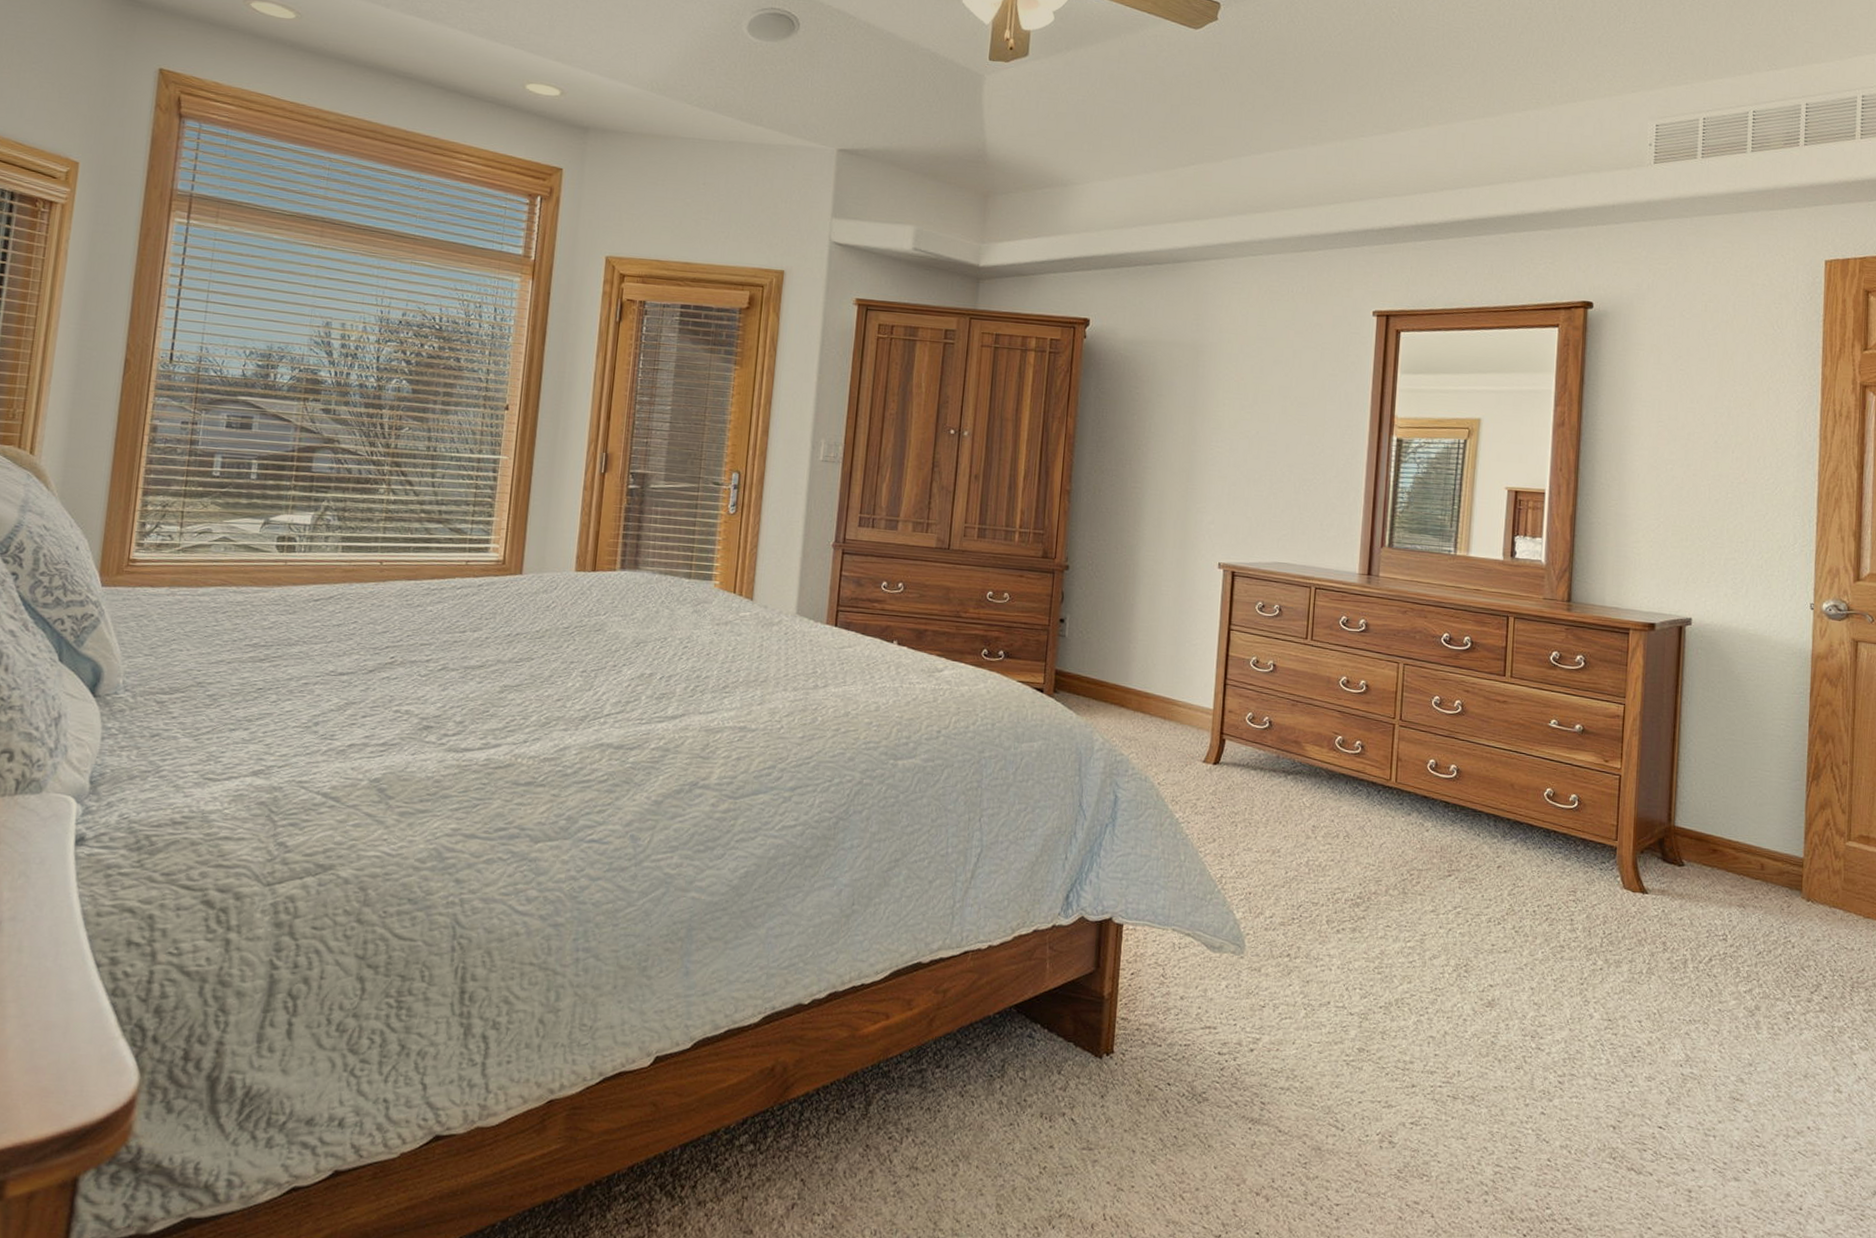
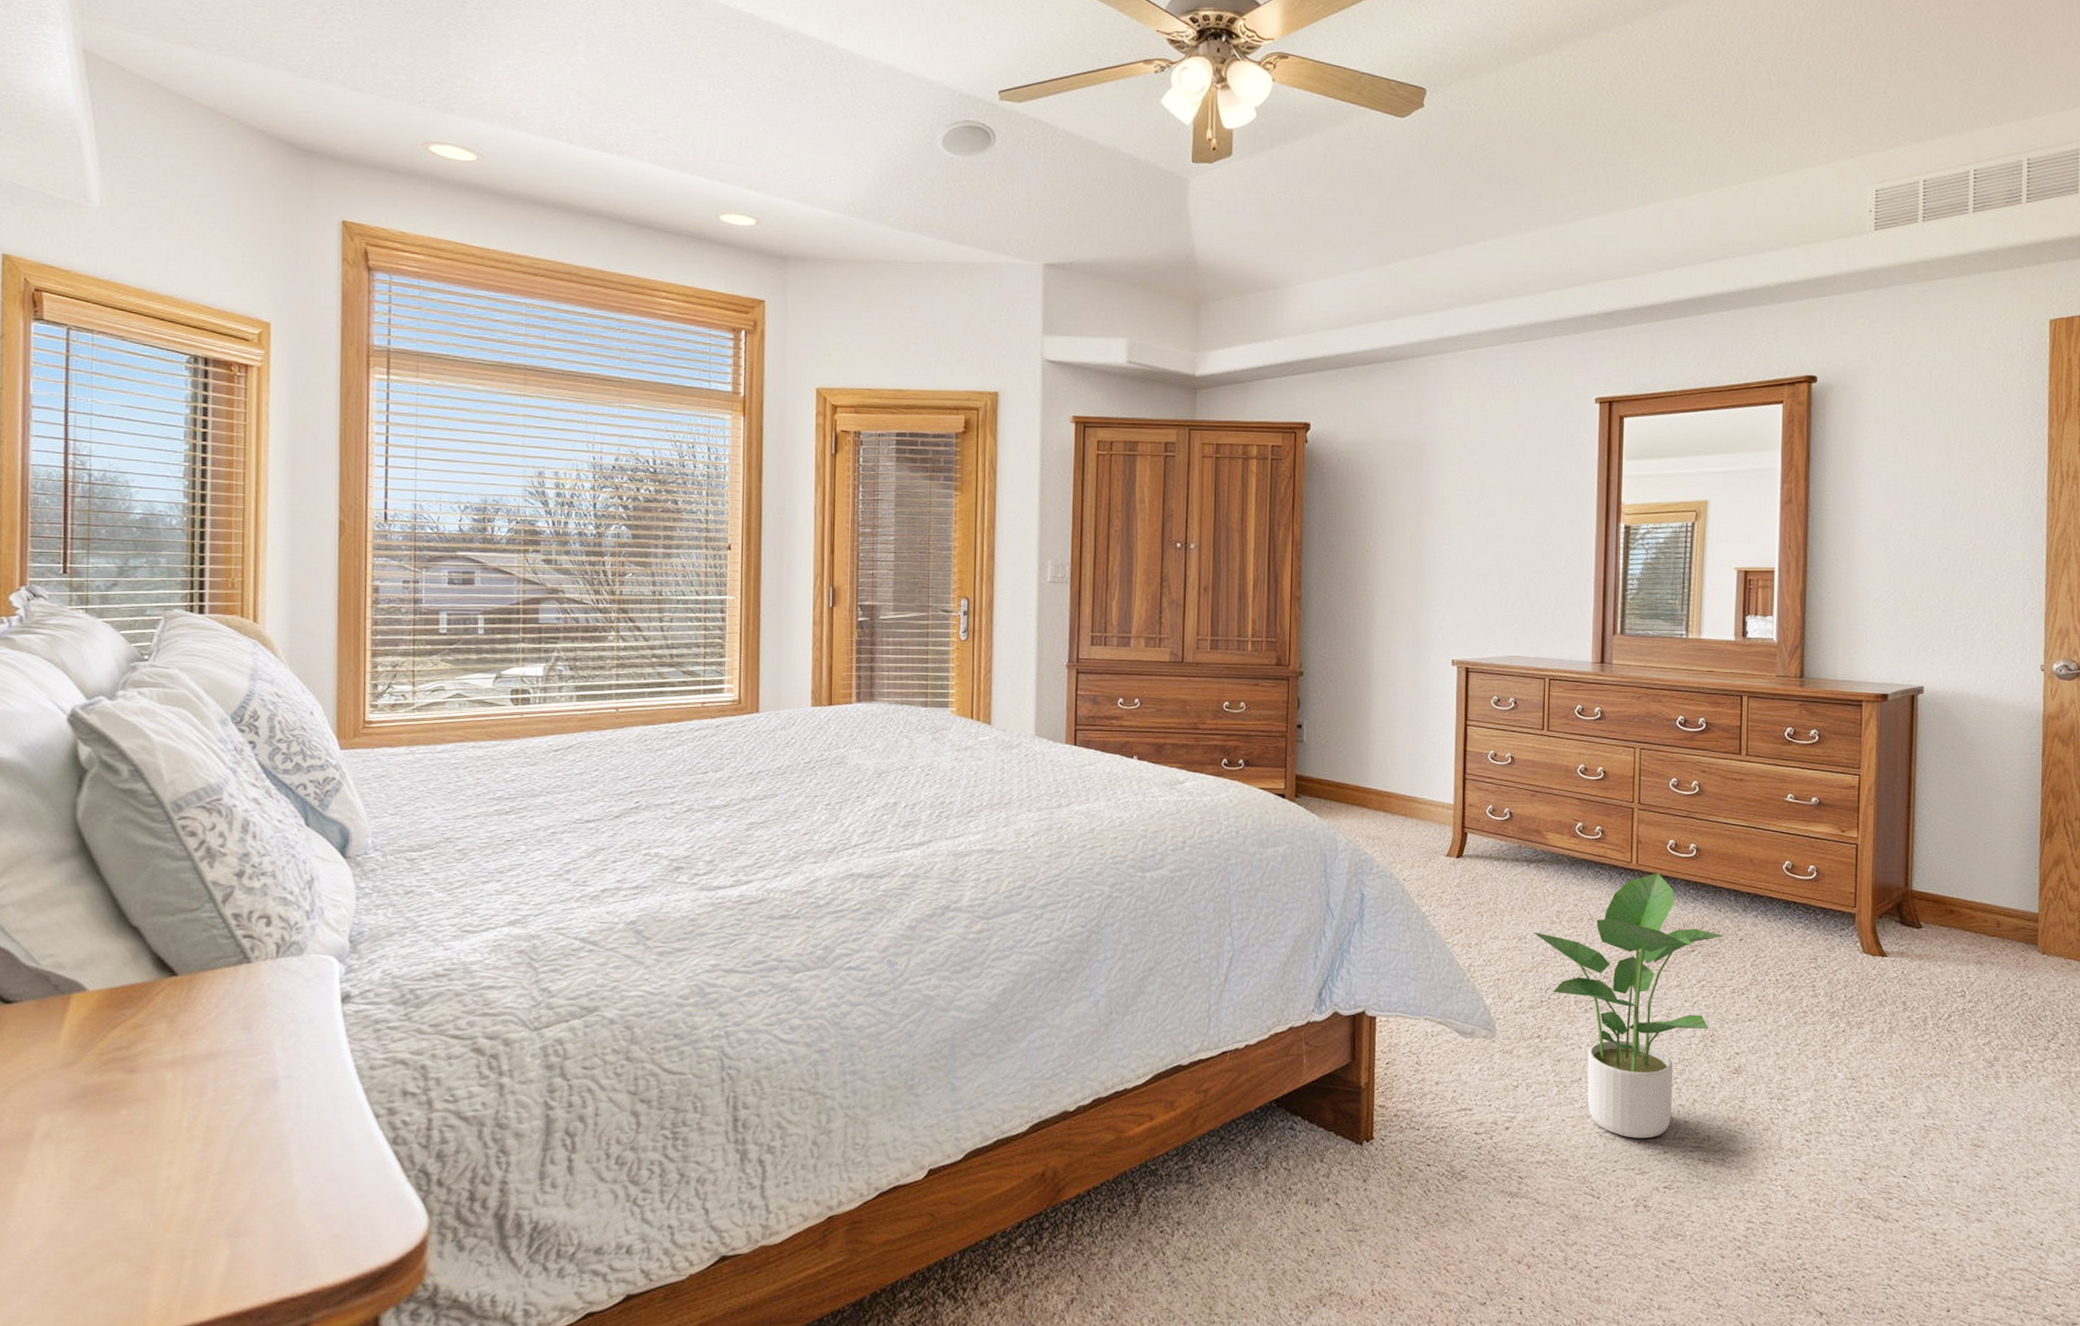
potted plant: none [1287,792,1483,1070] -> present [1533,873,1725,1139]

